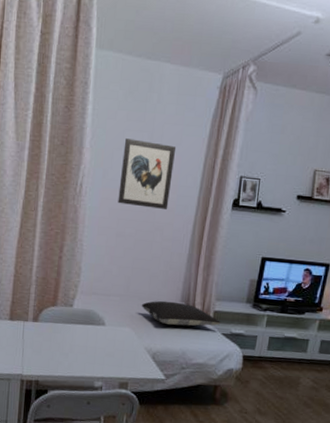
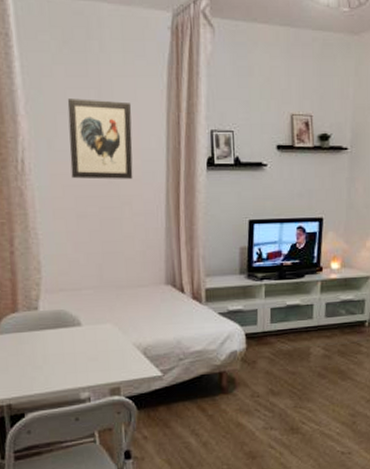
pillow: present [141,300,221,327] -> none [120,285,215,314]

